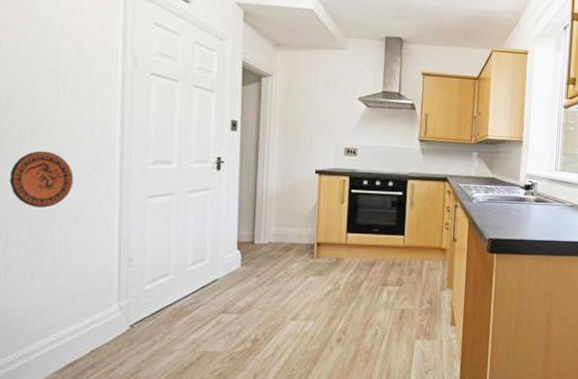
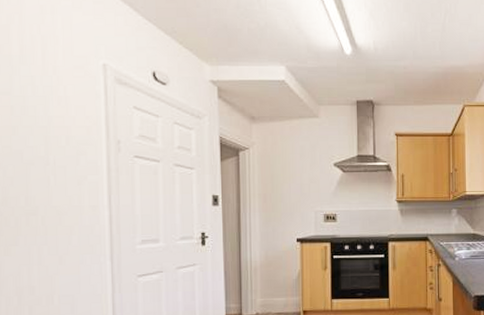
decorative plate: present [10,150,74,208] -> none [9,238,68,293]

